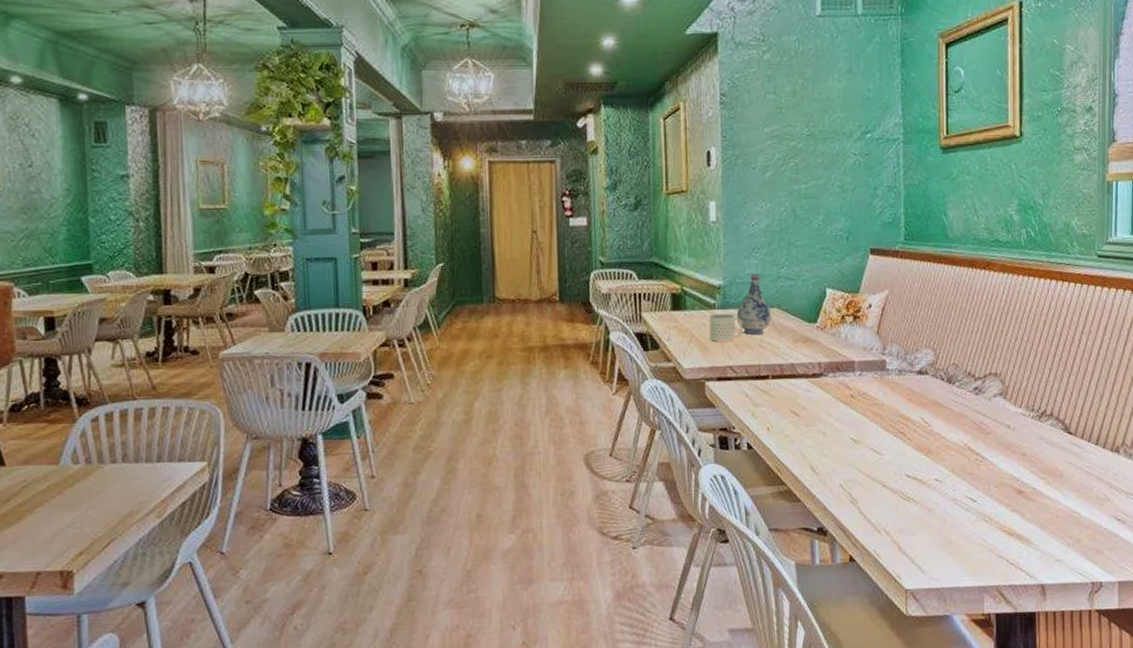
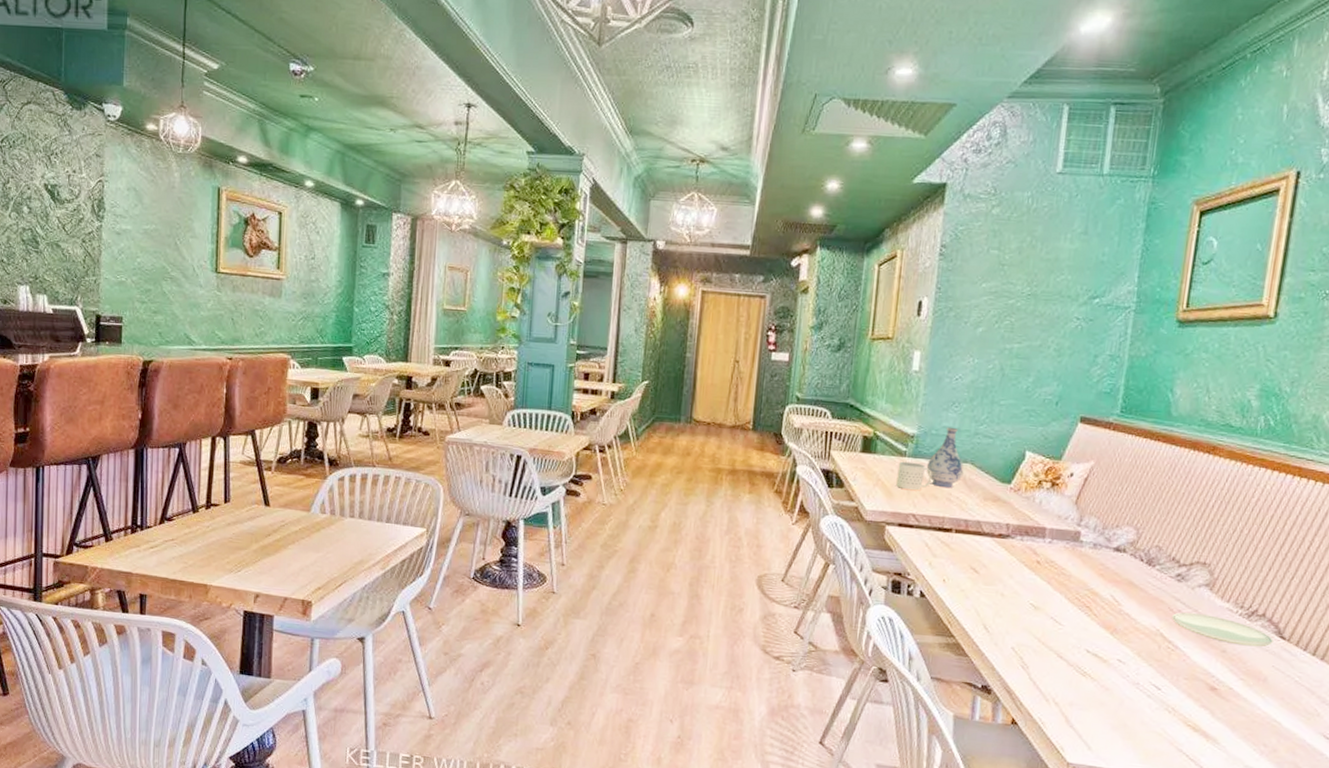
plate: none [975,422,1063,447] -> present [1171,612,1273,647]

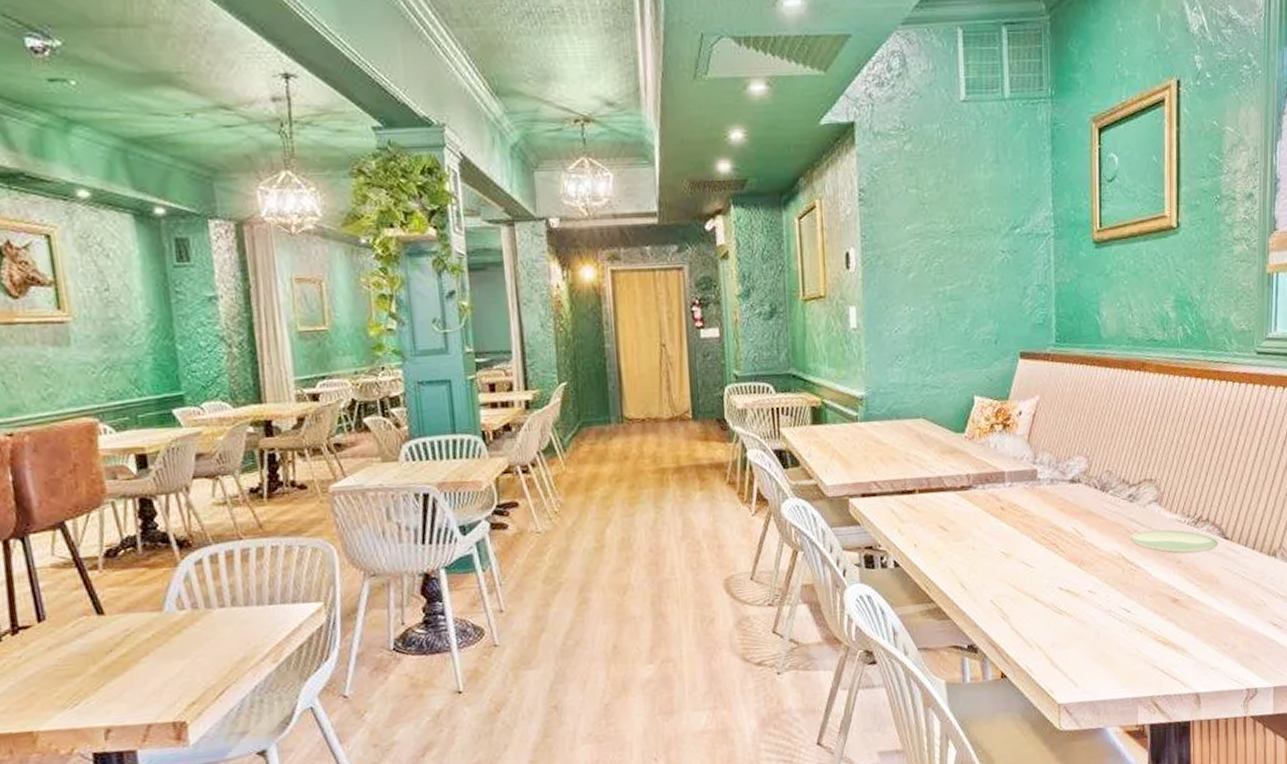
mug: present [896,461,932,491] -> none [851,426,888,457]
vase: present [926,427,964,487] -> none [880,382,918,448]

